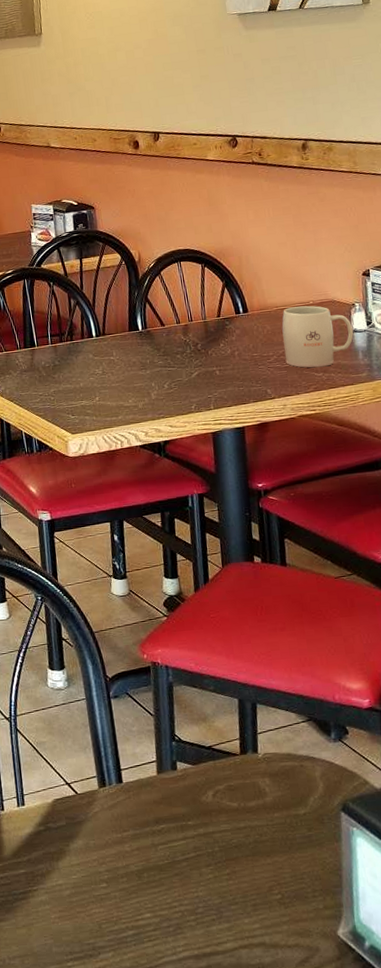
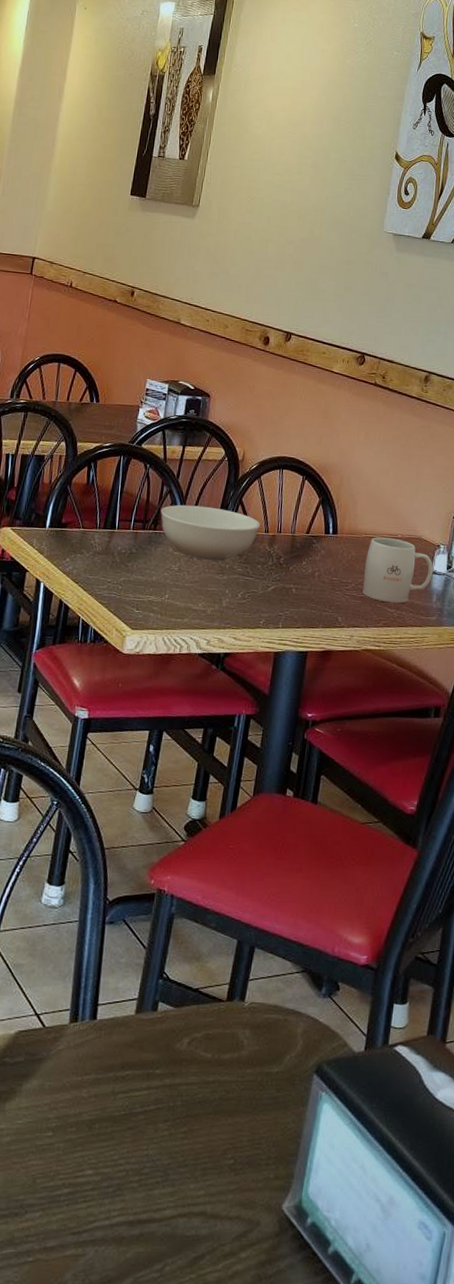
bowl: none [72,309,171,360] -> present [160,504,261,562]

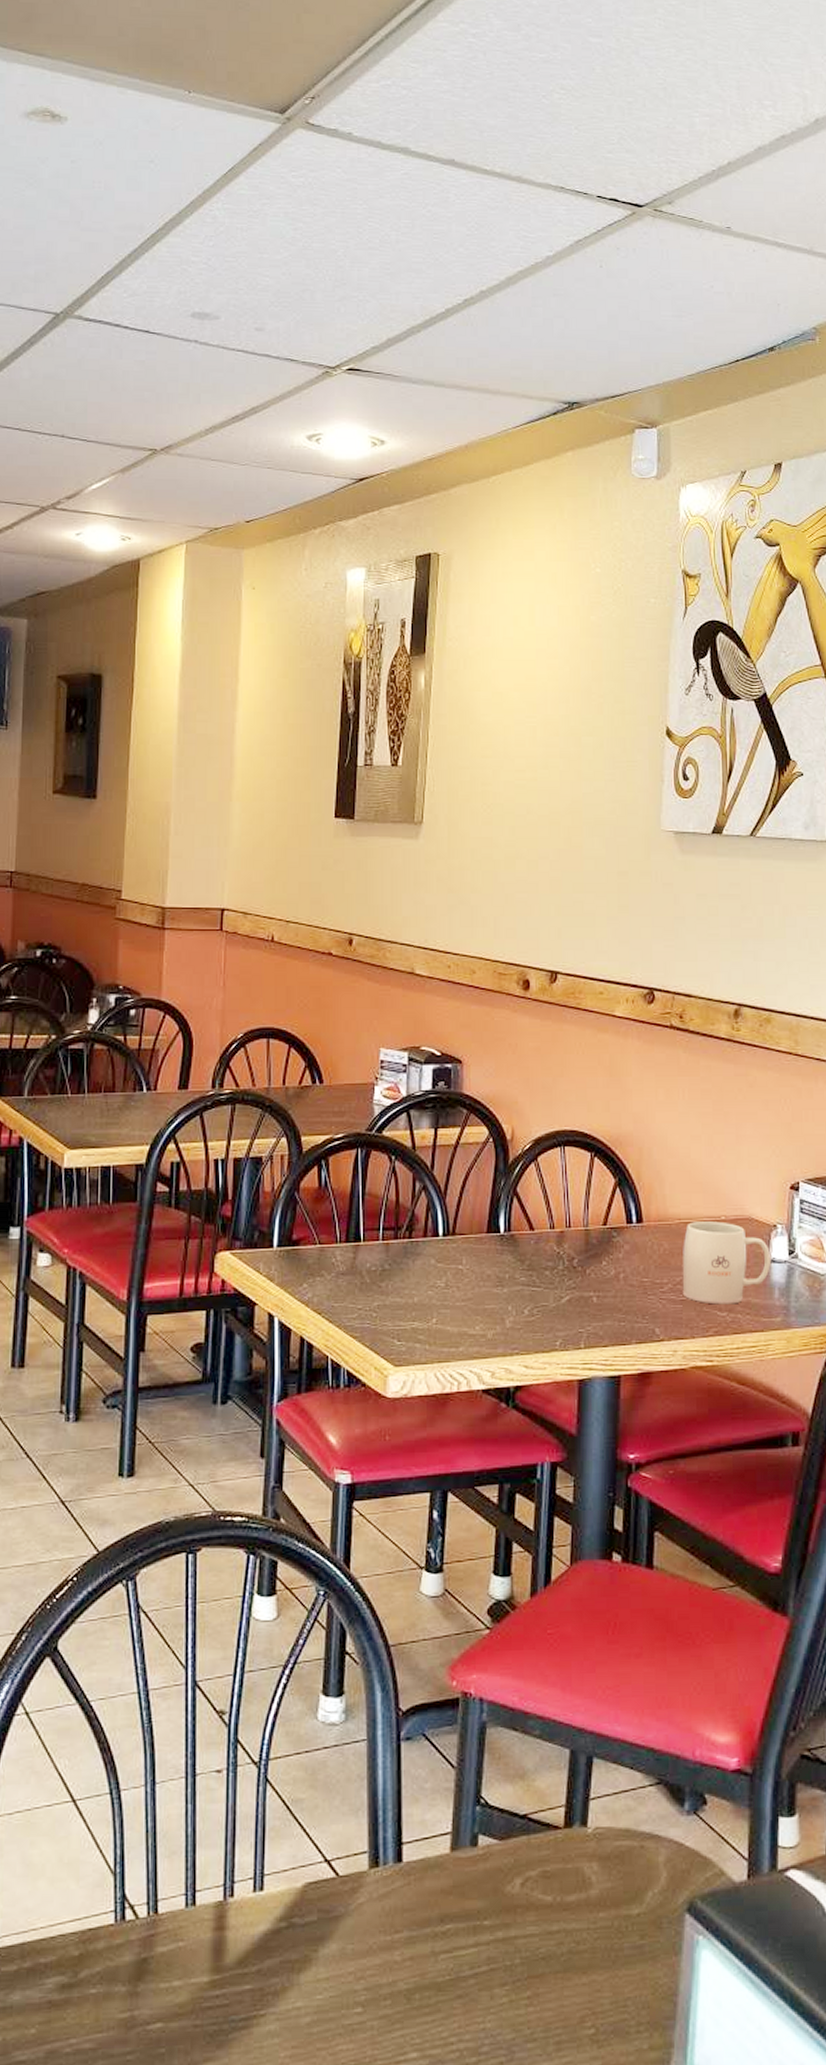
bowl: present [160,504,261,562] -> none [414,1202,544,1271]

